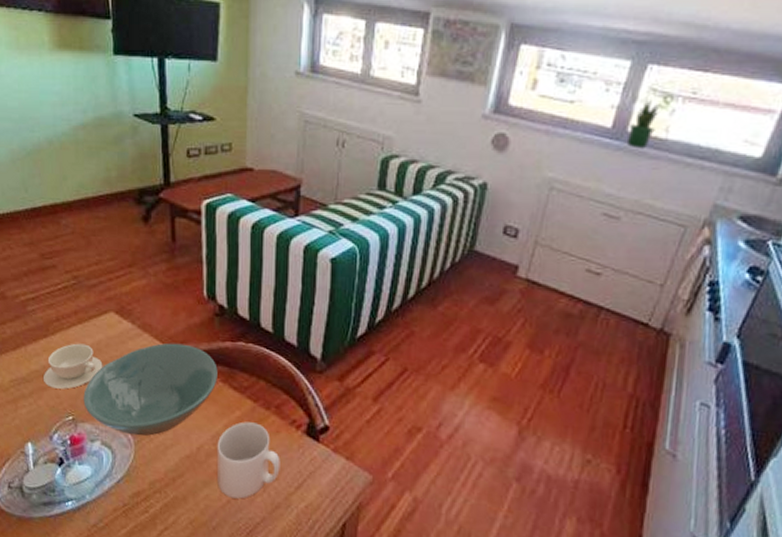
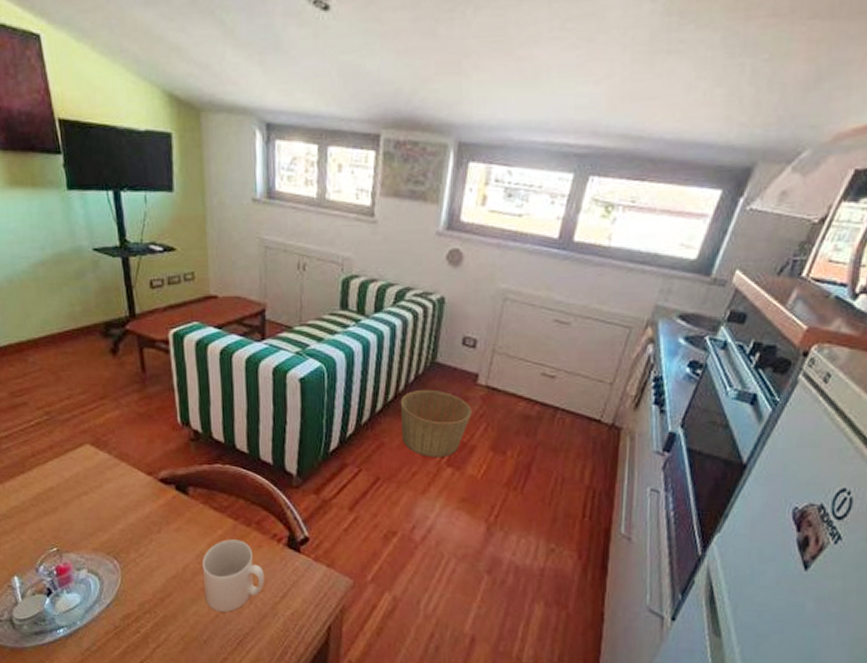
teacup: present [44,343,103,389] -> none [24,477,83,522]
bowl: present [83,342,218,437] -> none [65,470,198,561]
basket: none [433,278,509,352] -> present [400,389,472,457]
planter: present [626,100,661,149] -> none [572,210,603,257]

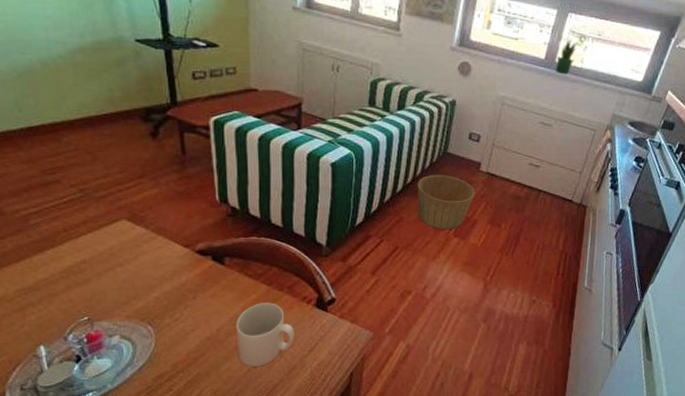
planter: none [572,210,603,257] -> present [555,39,578,75]

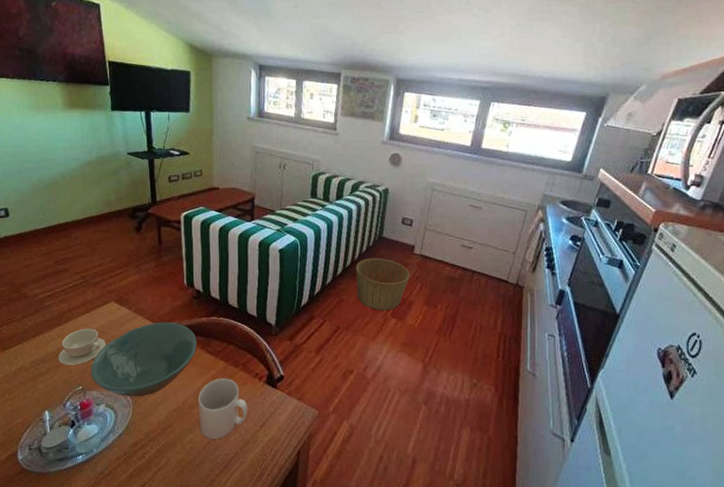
teacup: none [53,250,118,293] -> present [58,328,106,365]
bowl: none [98,242,233,326] -> present [91,322,197,397]
planter: present [555,39,578,75] -> none [481,126,502,160]

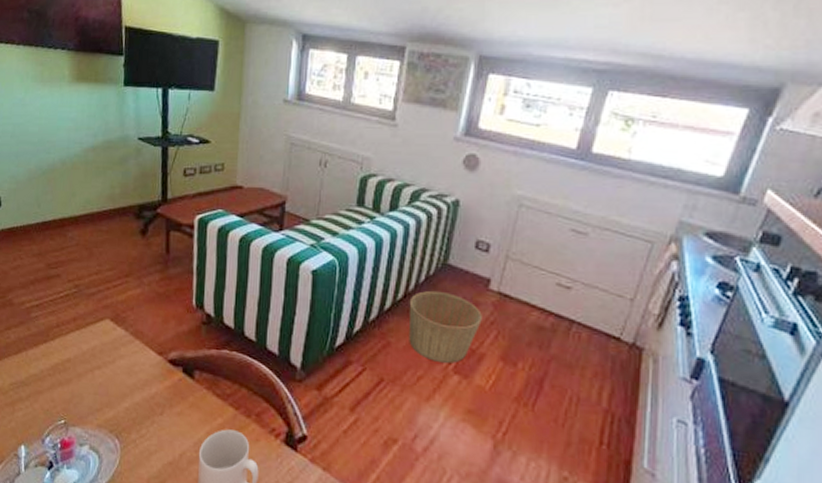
teacup: present [58,328,106,365] -> none [41,348,96,393]
bowl: present [91,322,197,397] -> none [75,349,203,442]

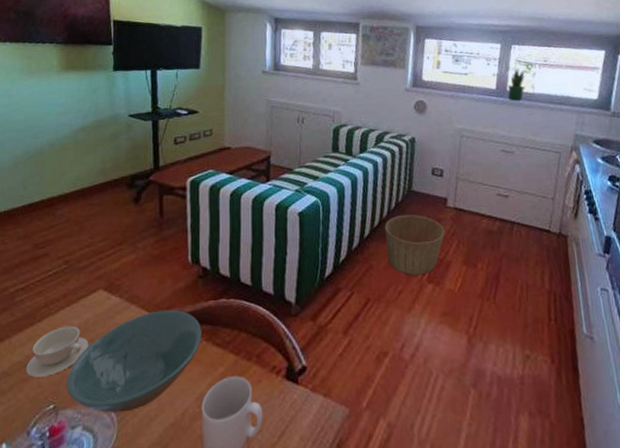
teacup: none [41,348,96,393] -> present [26,325,89,378]
bowl: none [75,349,203,442] -> present [66,309,201,413]
planter: none [590,123,623,169] -> present [507,68,526,102]

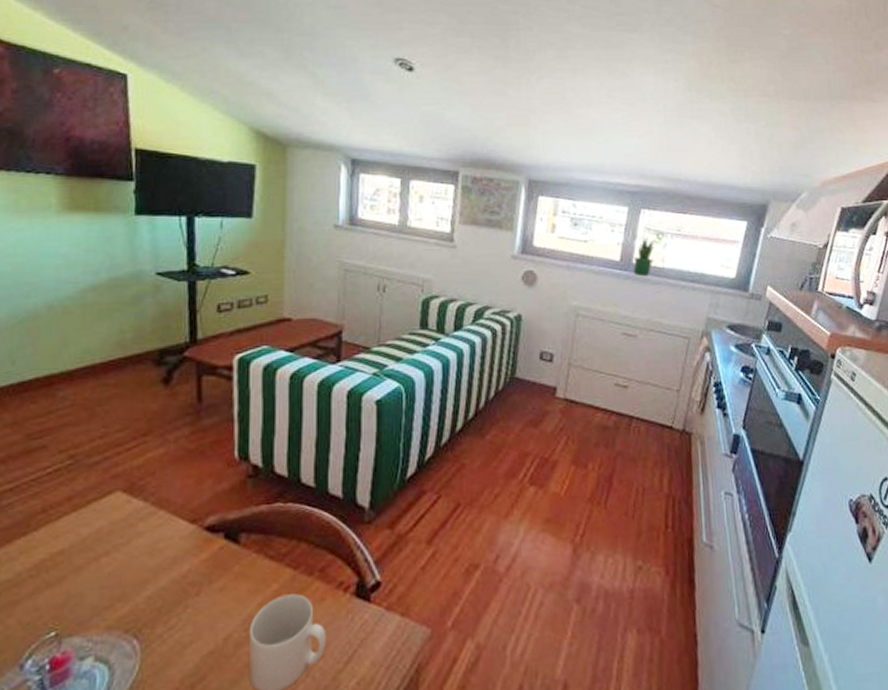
teacup: present [26,325,89,378] -> none [17,535,103,599]
bowl: present [66,309,201,413] -> none [72,515,251,641]
basket: present [384,214,445,275] -> none [480,405,552,476]

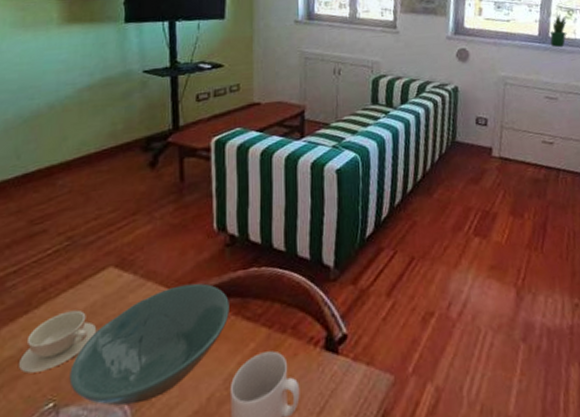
teacup: none [17,535,103,599] -> present [19,309,97,374]
bowl: none [72,515,251,641] -> present [69,283,229,406]

